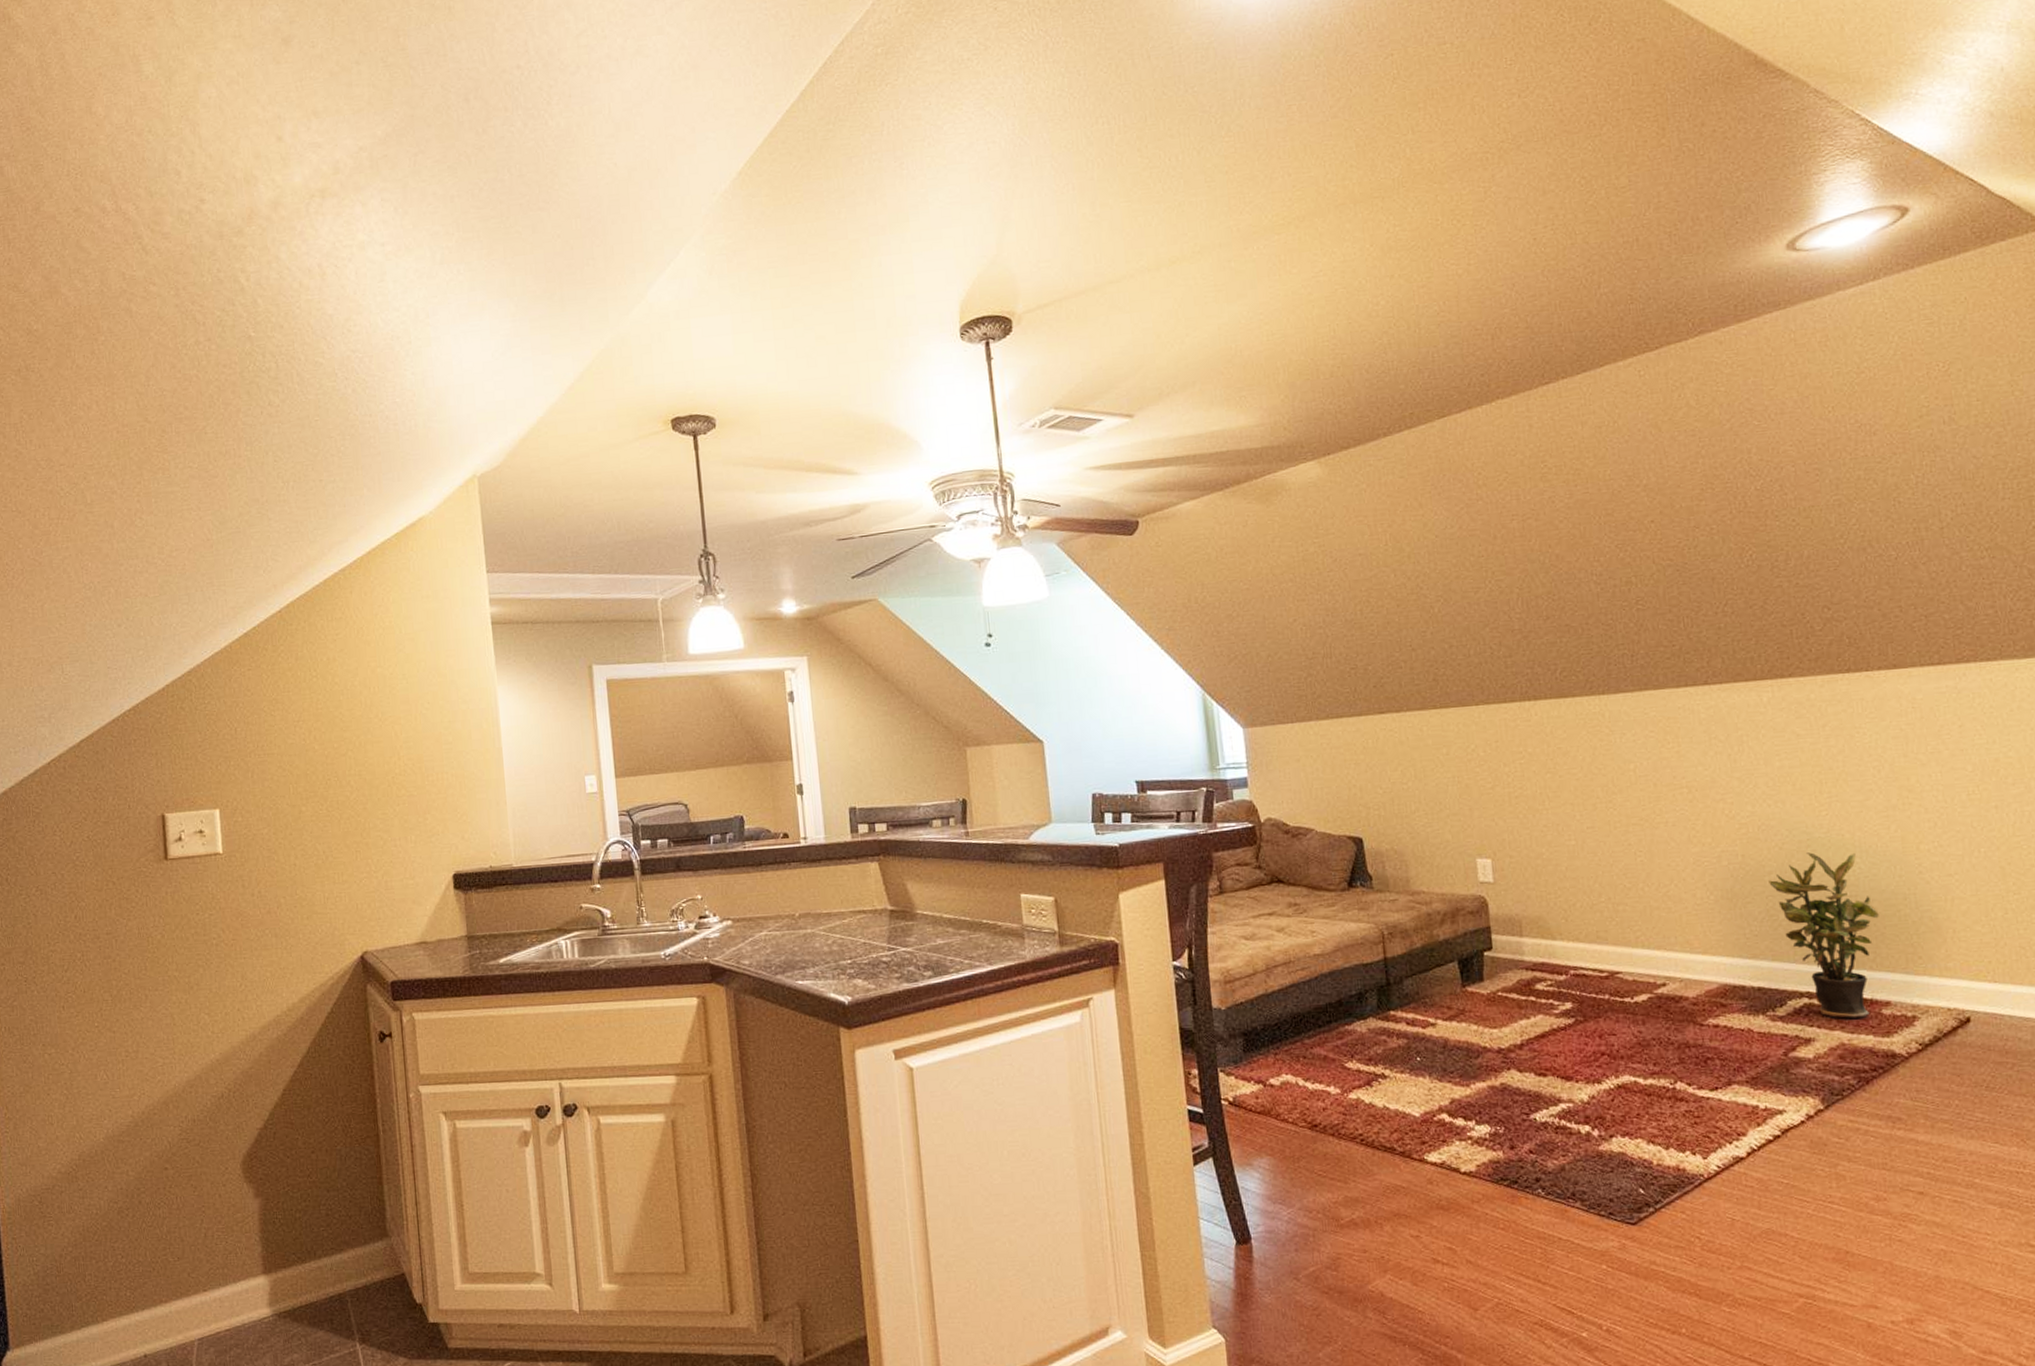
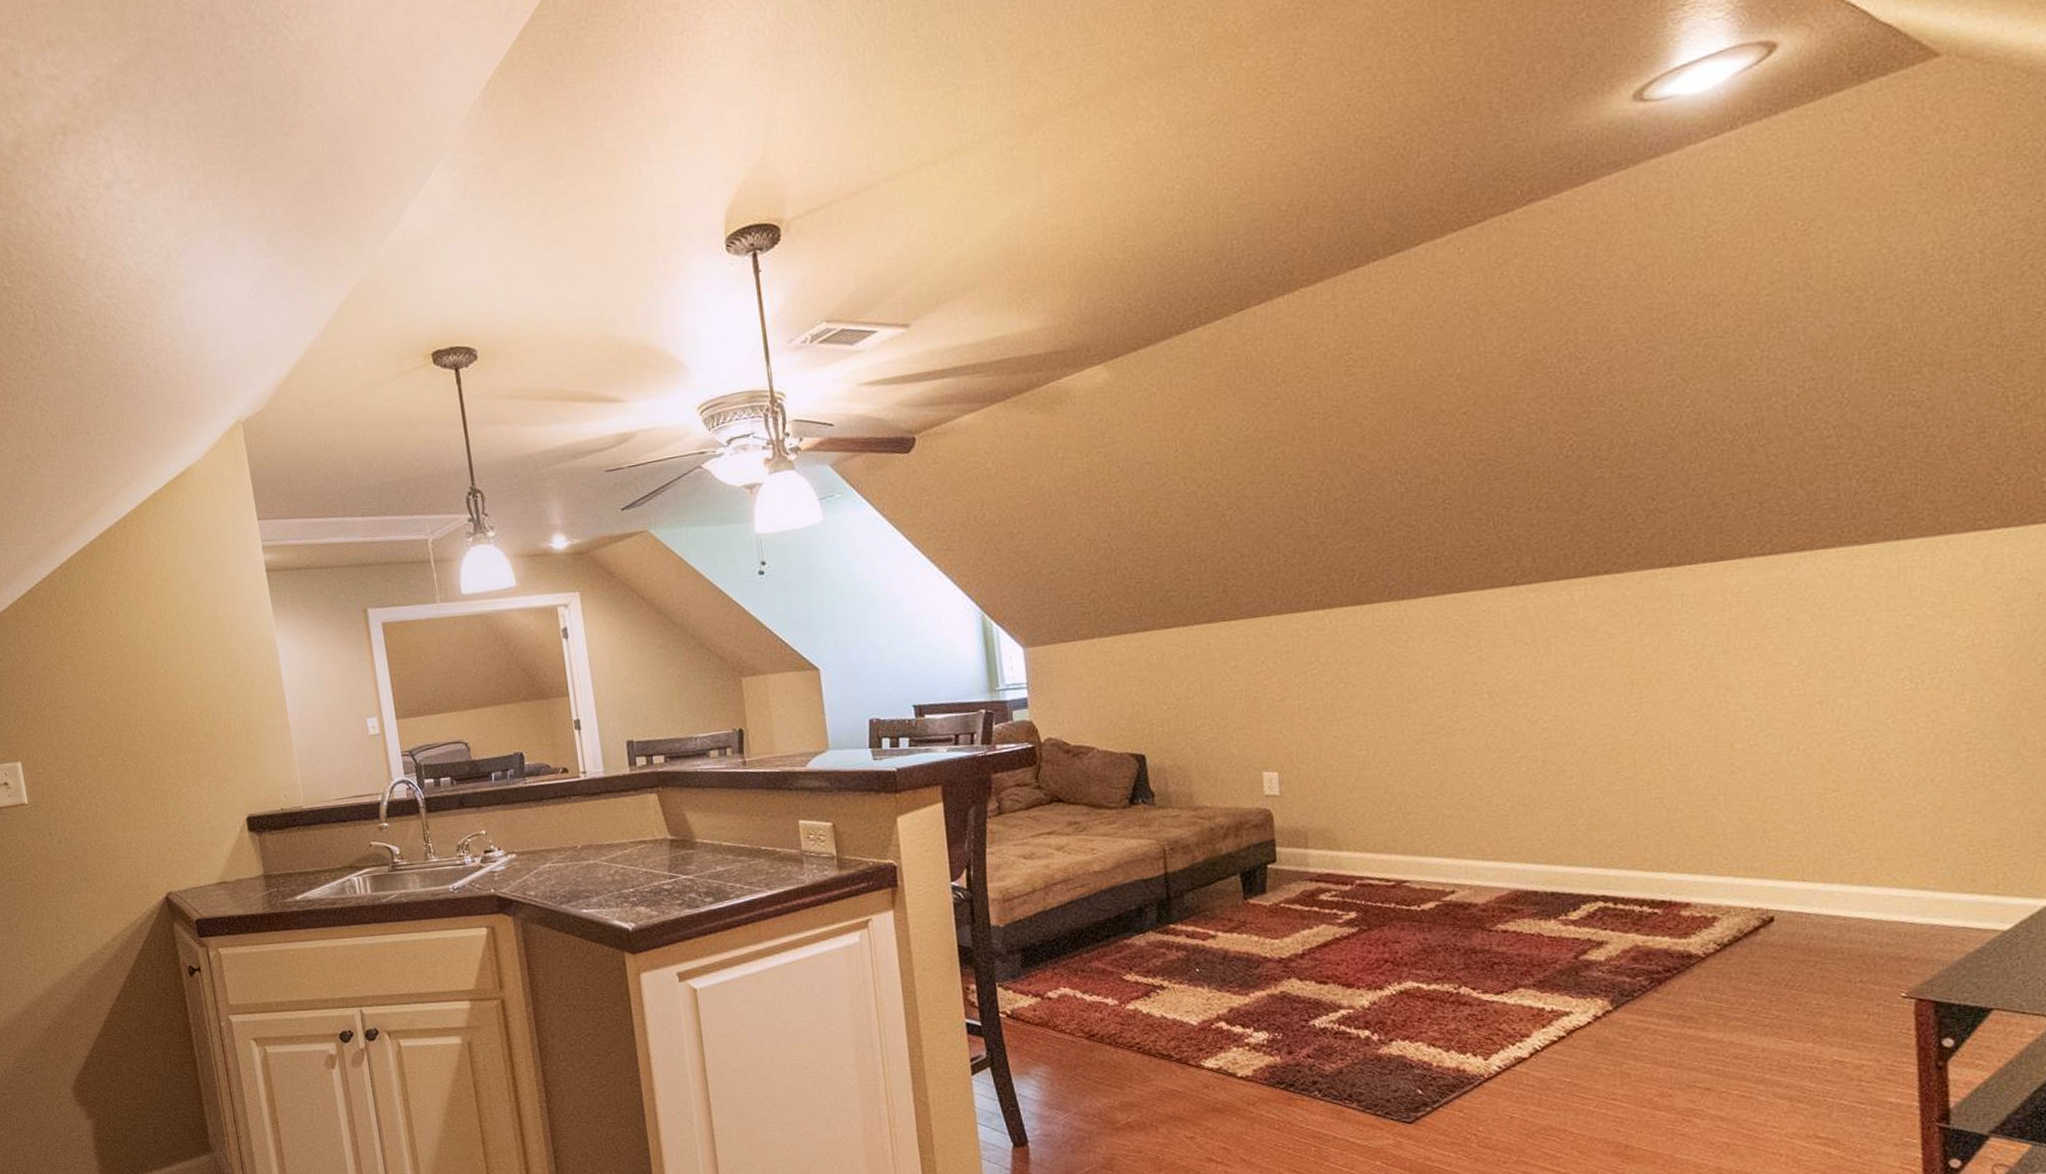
potted plant: present [1768,852,1879,1019] -> none [1569,755,1685,922]

